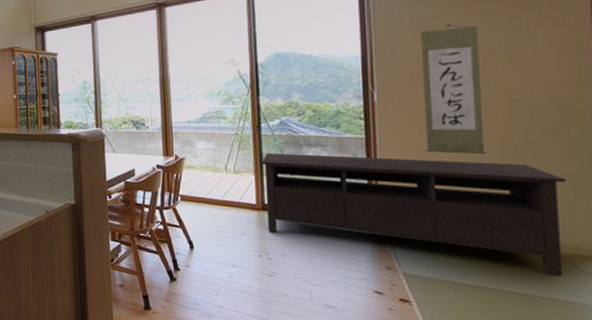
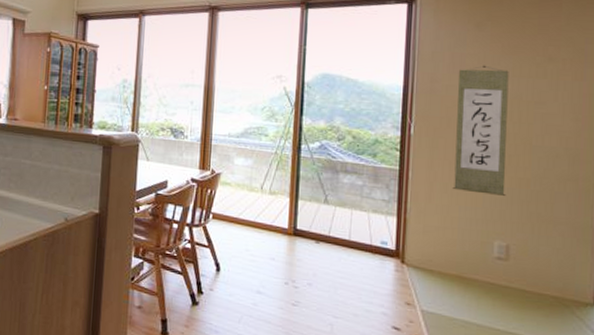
storage bench: present [261,152,566,276] -> none [297,175,571,321]

